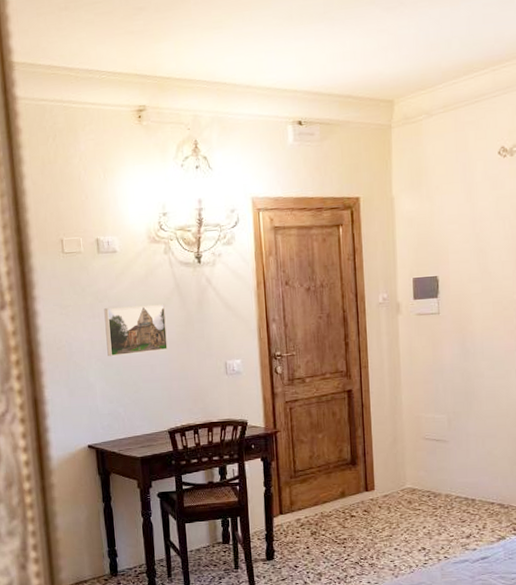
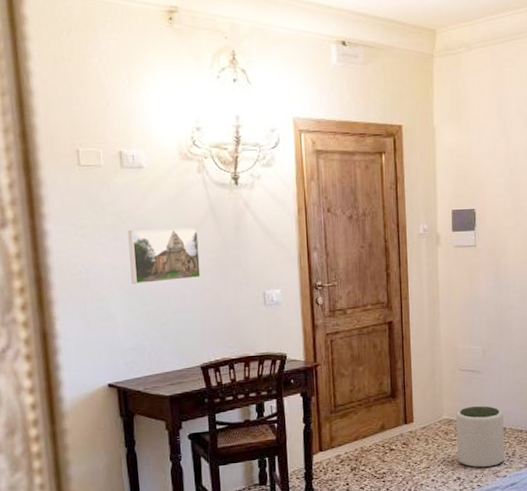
plant pot: none [420,476,475,539] -> present [456,406,505,468]

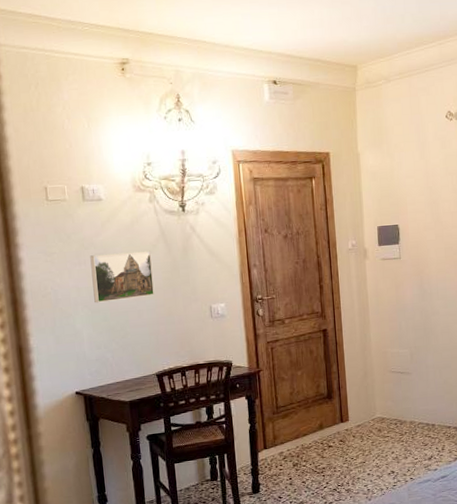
plant pot: present [456,406,505,468] -> none [388,404,435,463]

